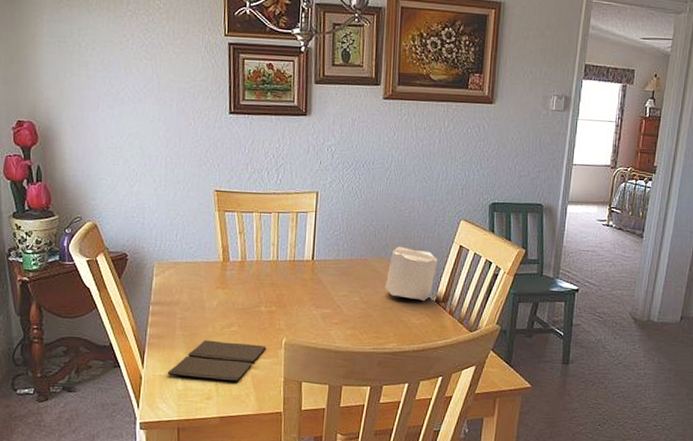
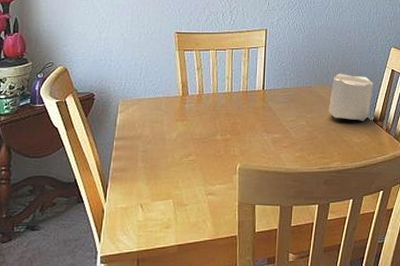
notebook: present [167,340,267,382] -> none [128,170,222,210]

